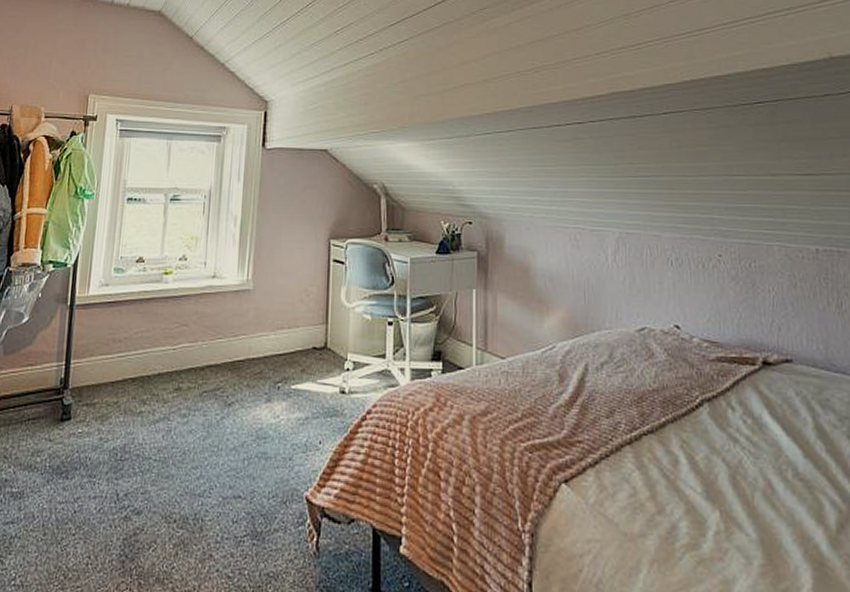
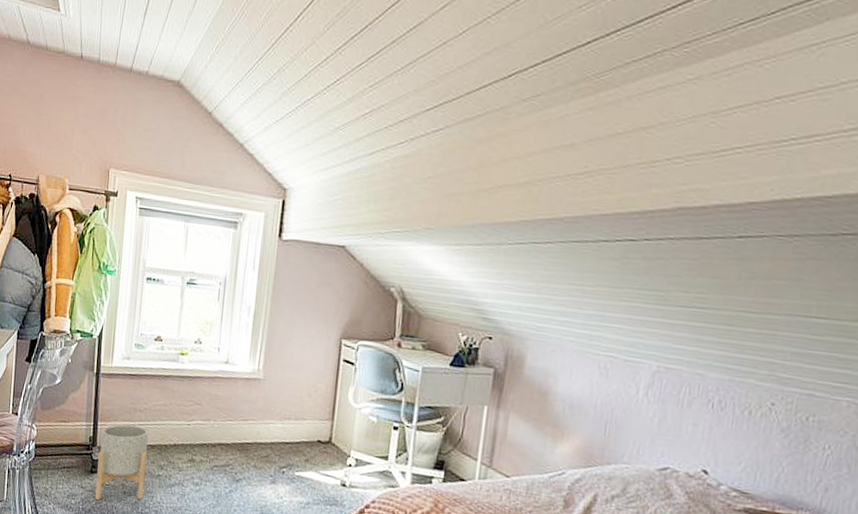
planter: none [65,358,129,454] -> present [95,424,148,501]

